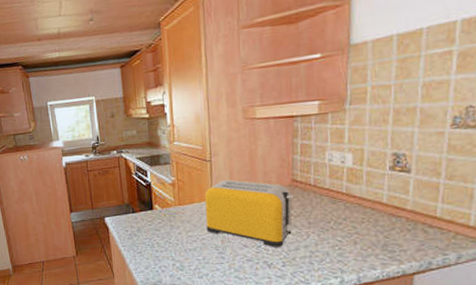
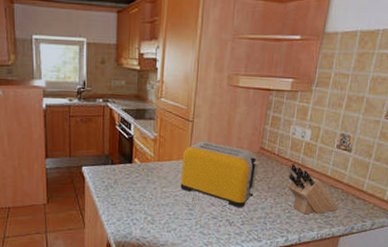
knife block: none [332,193,407,251] -> present [288,163,339,215]

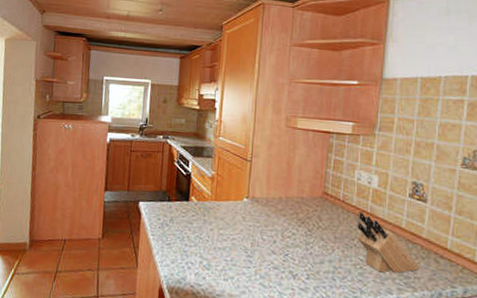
toaster: present [180,141,260,208] -> none [238,182,324,259]

